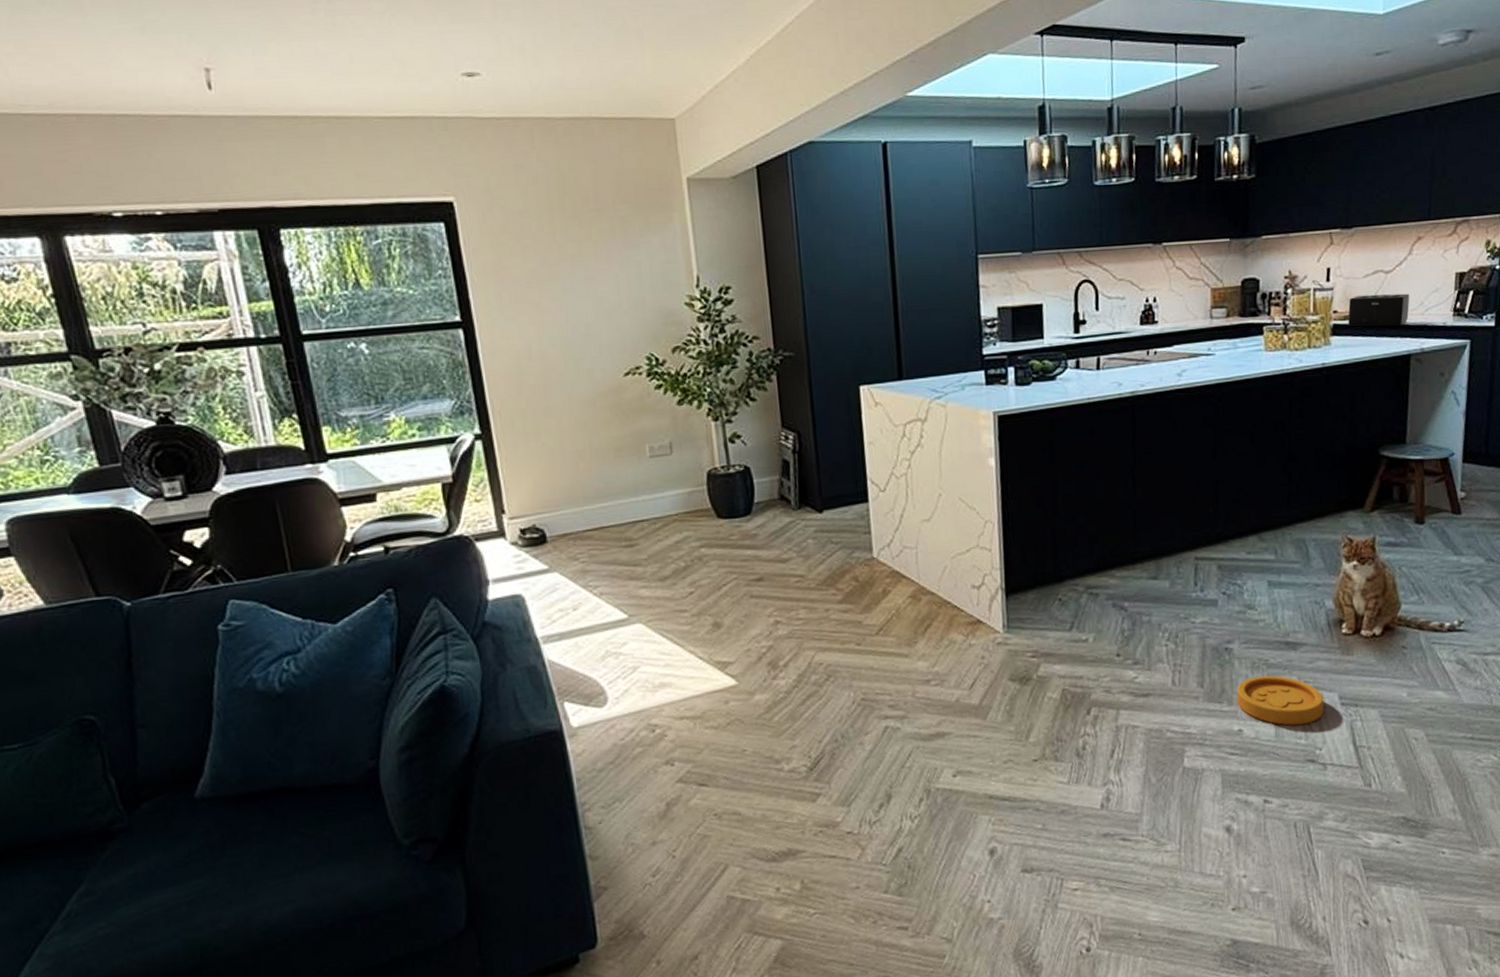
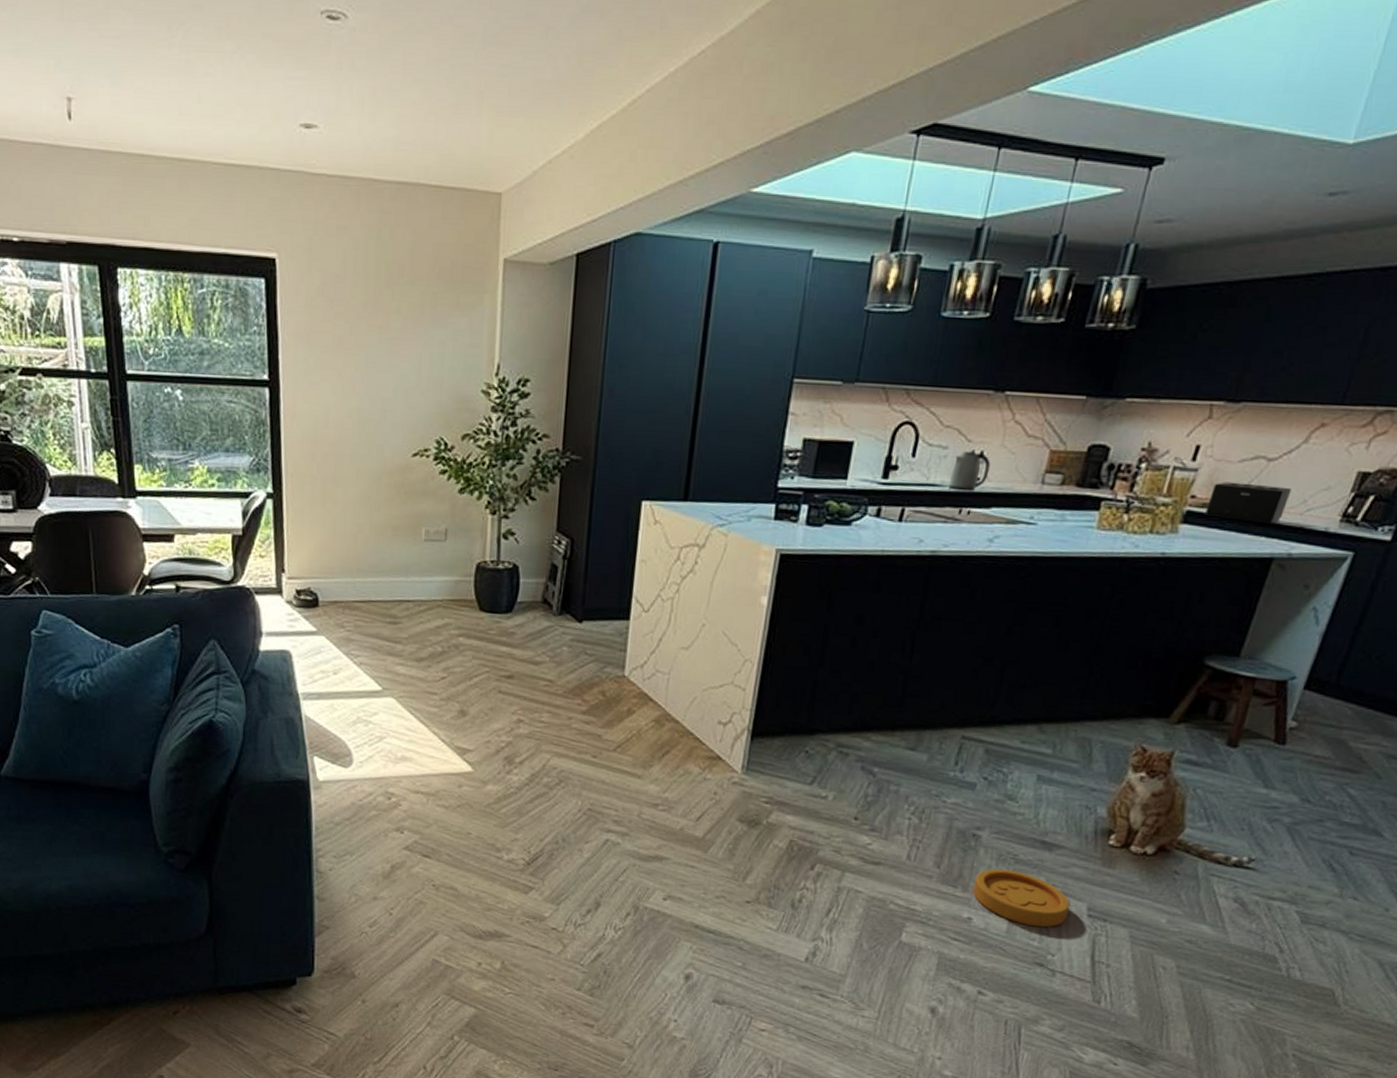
kettle: none [1132,298,1165,335] -> present [948,450,991,492]

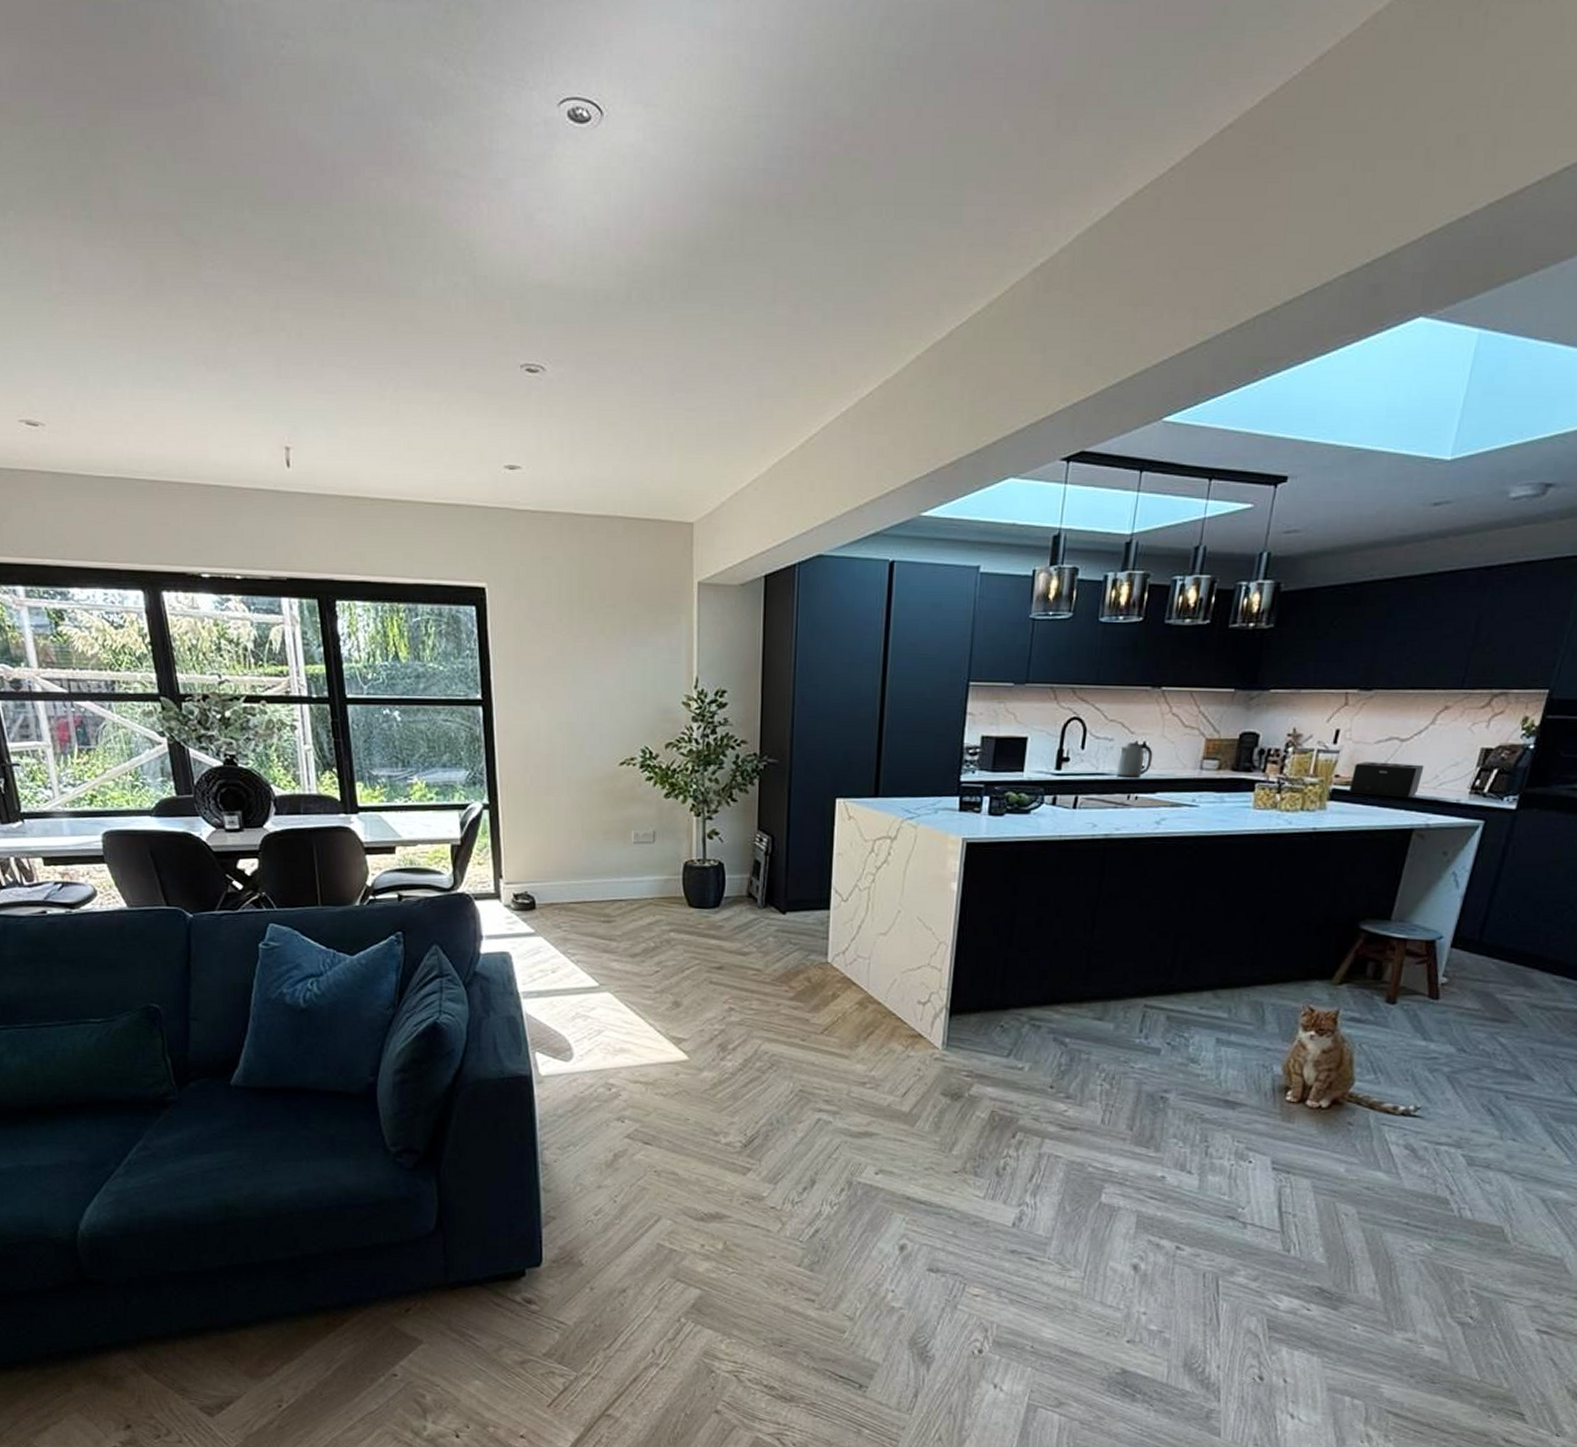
pet bowl: present [972,868,1071,928] -> none [1164,1128,1256,1182]

